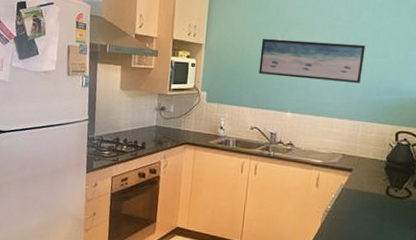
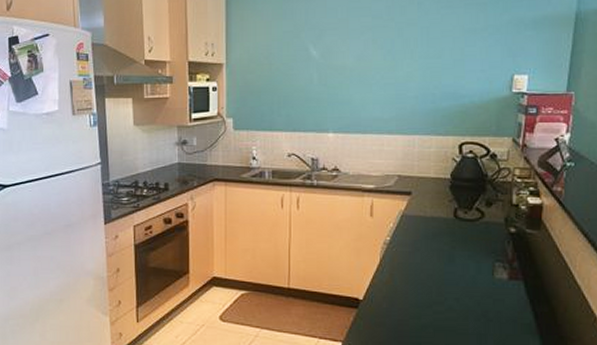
wall art: present [259,38,365,84] -> none [291,46,414,92]

